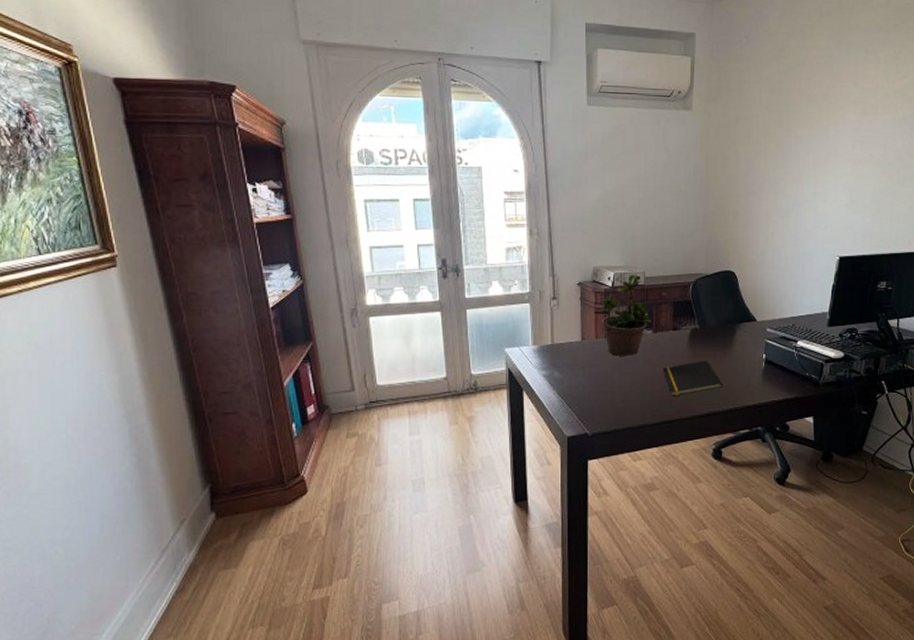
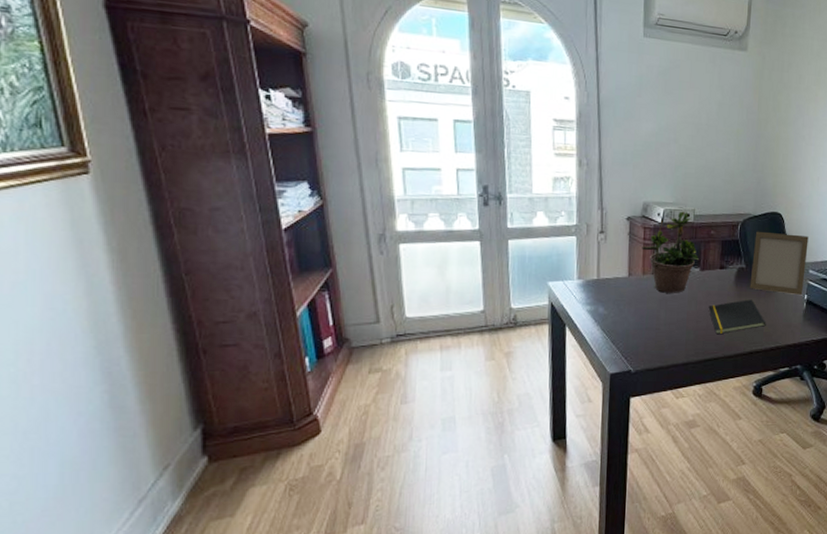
photo frame: none [704,290,765,354] -> present [749,231,809,295]

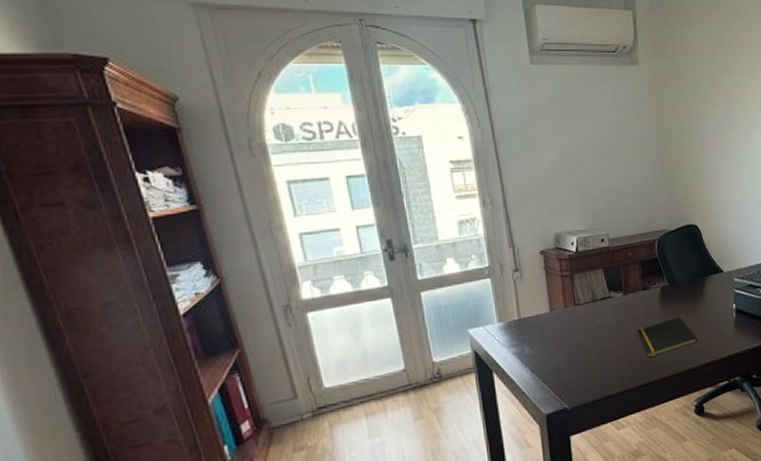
potted plant: present [642,206,699,293] -> none [560,231,620,324]
photo frame: present [749,231,809,295] -> none [673,244,731,307]

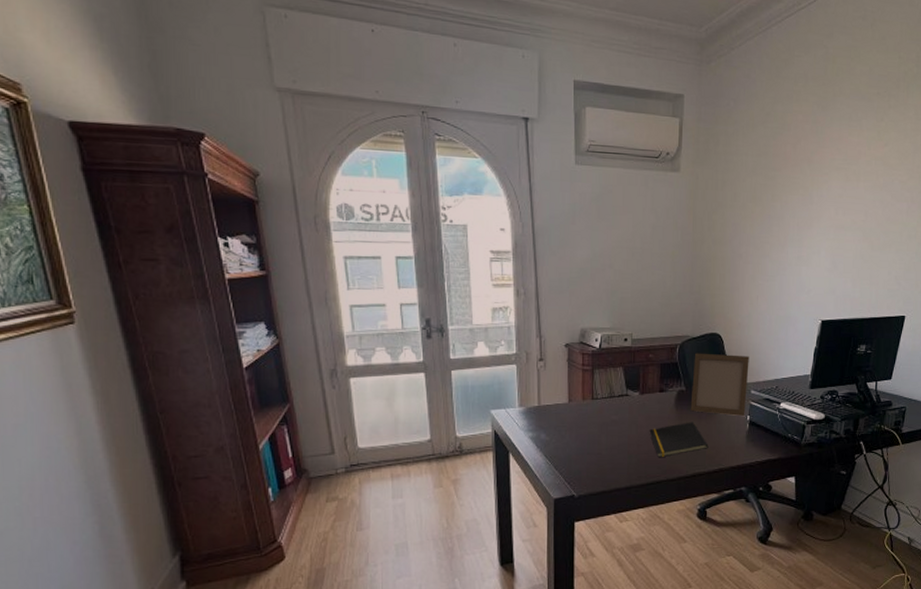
photo frame: none [673,244,731,307] -> present [690,353,749,416]

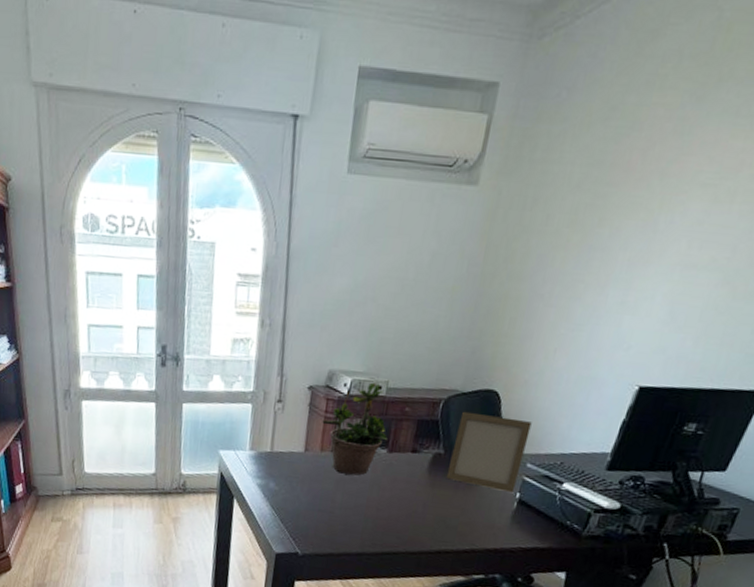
potted plant: none [581,331,638,418] -> present [322,377,387,476]
notepad: present [649,422,709,458] -> none [392,490,462,527]

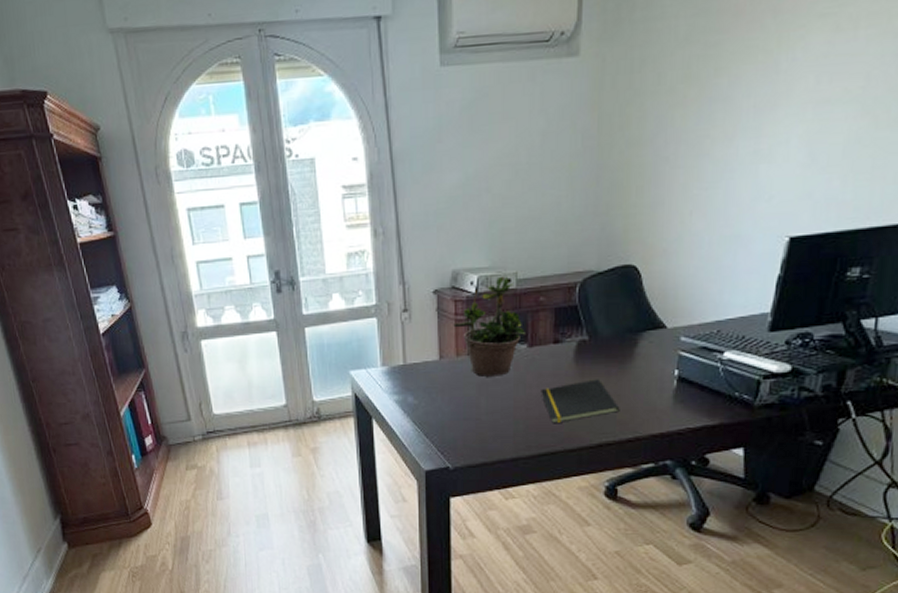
notepad: none [392,490,462,527] -> present [541,379,620,424]
photo frame: present [446,411,532,492] -> none [595,291,678,370]

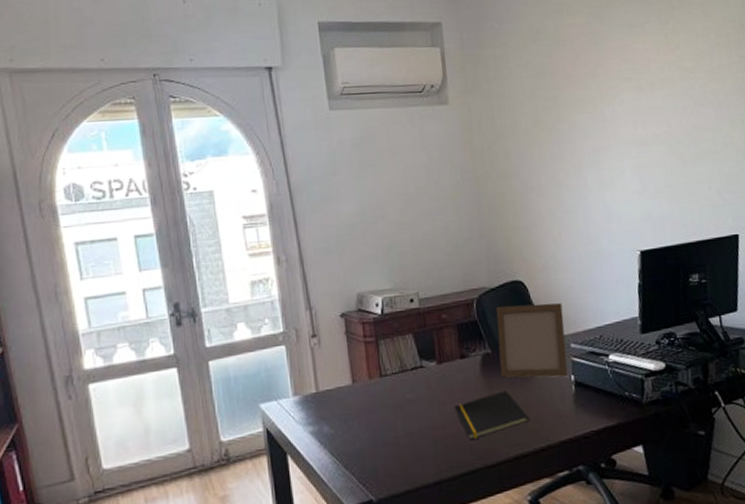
potted plant: present [453,269,525,377] -> none [363,290,433,398]
photo frame: none [595,291,678,370] -> present [496,303,568,378]

